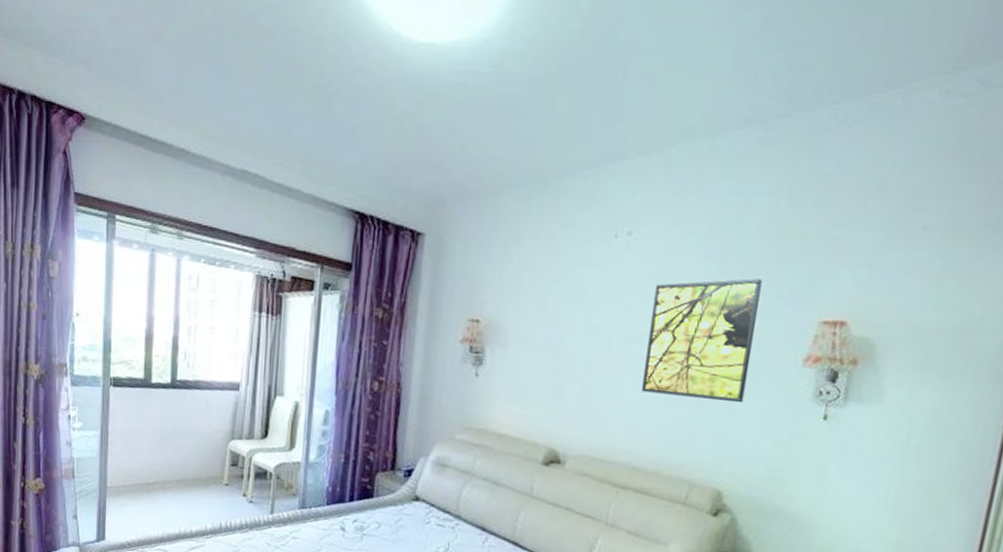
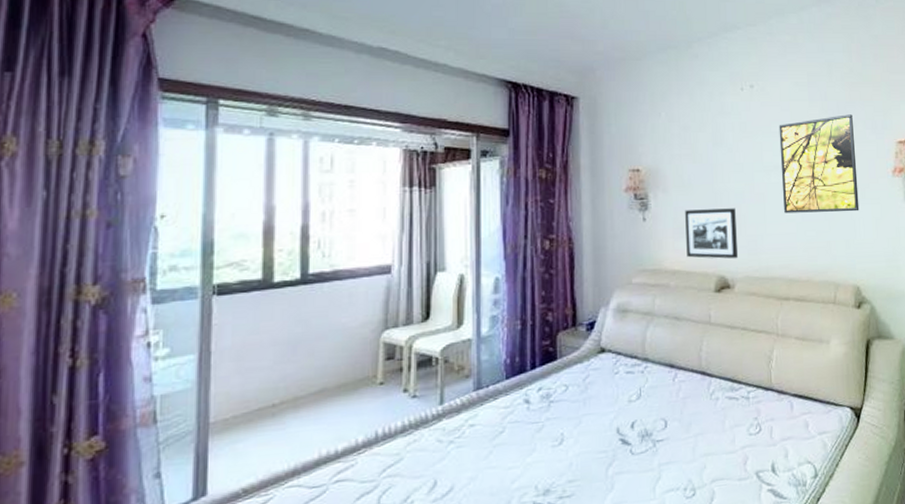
picture frame: none [517,371,582,434] -> present [685,208,738,259]

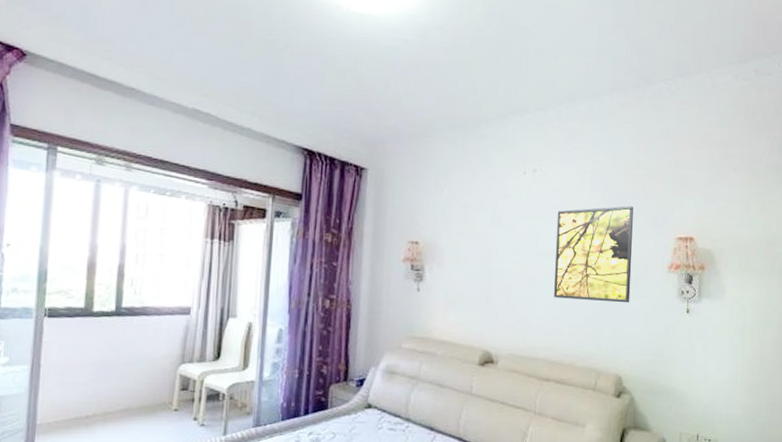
picture frame: present [685,208,738,259] -> none [455,285,506,337]

